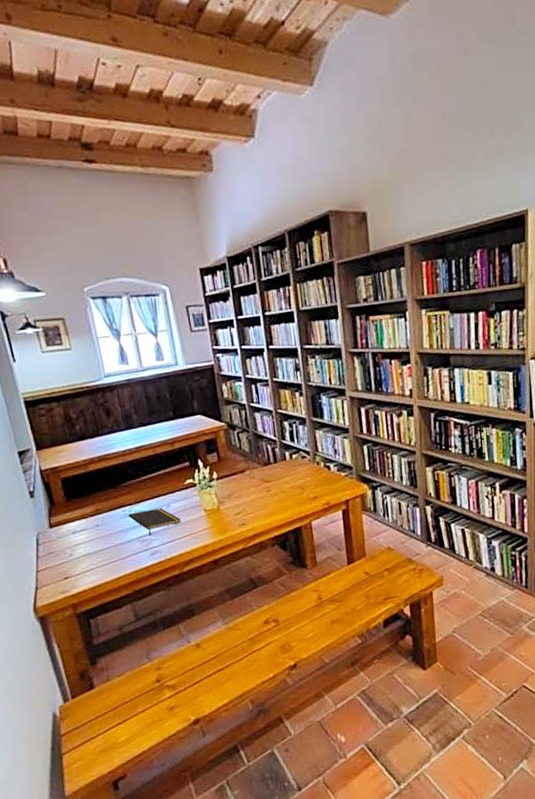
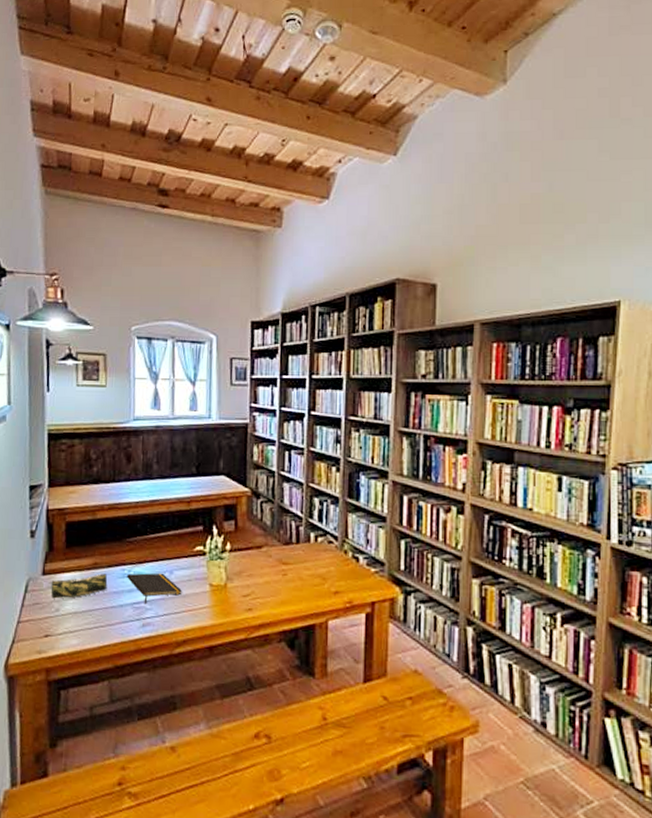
pencil case: none [57,517,113,546] -> present [49,573,108,599]

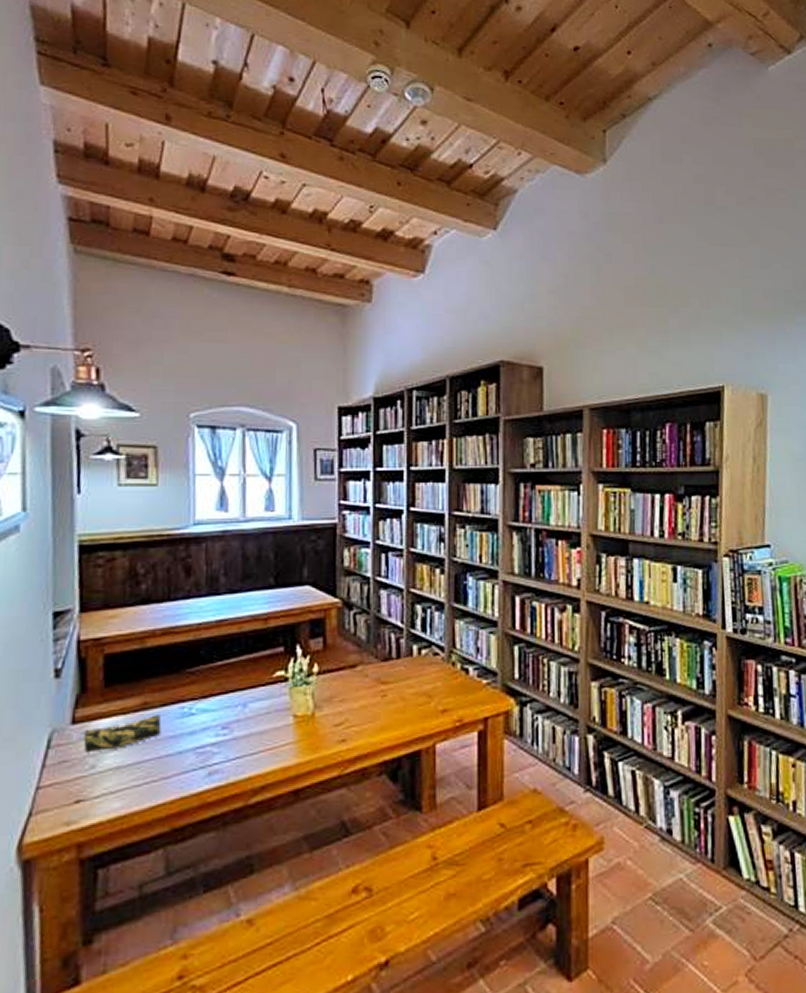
notepad: present [127,573,182,605] -> none [187,707,259,748]

